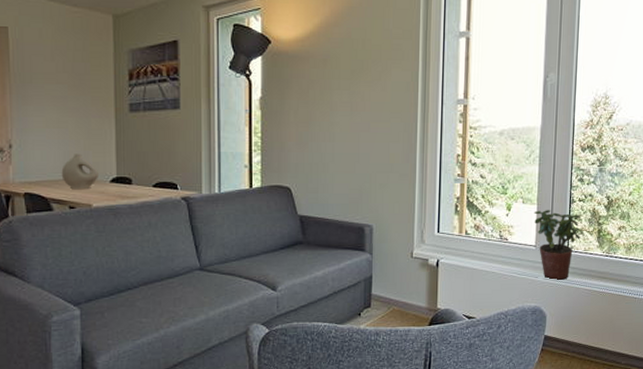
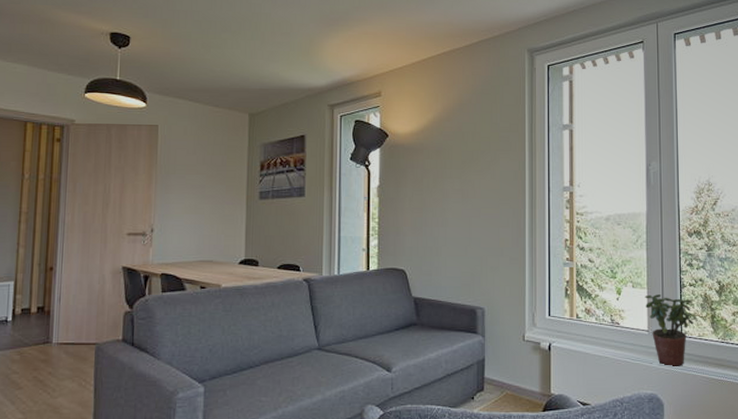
vase: present [61,153,98,190] -> none [195,237,229,271]

